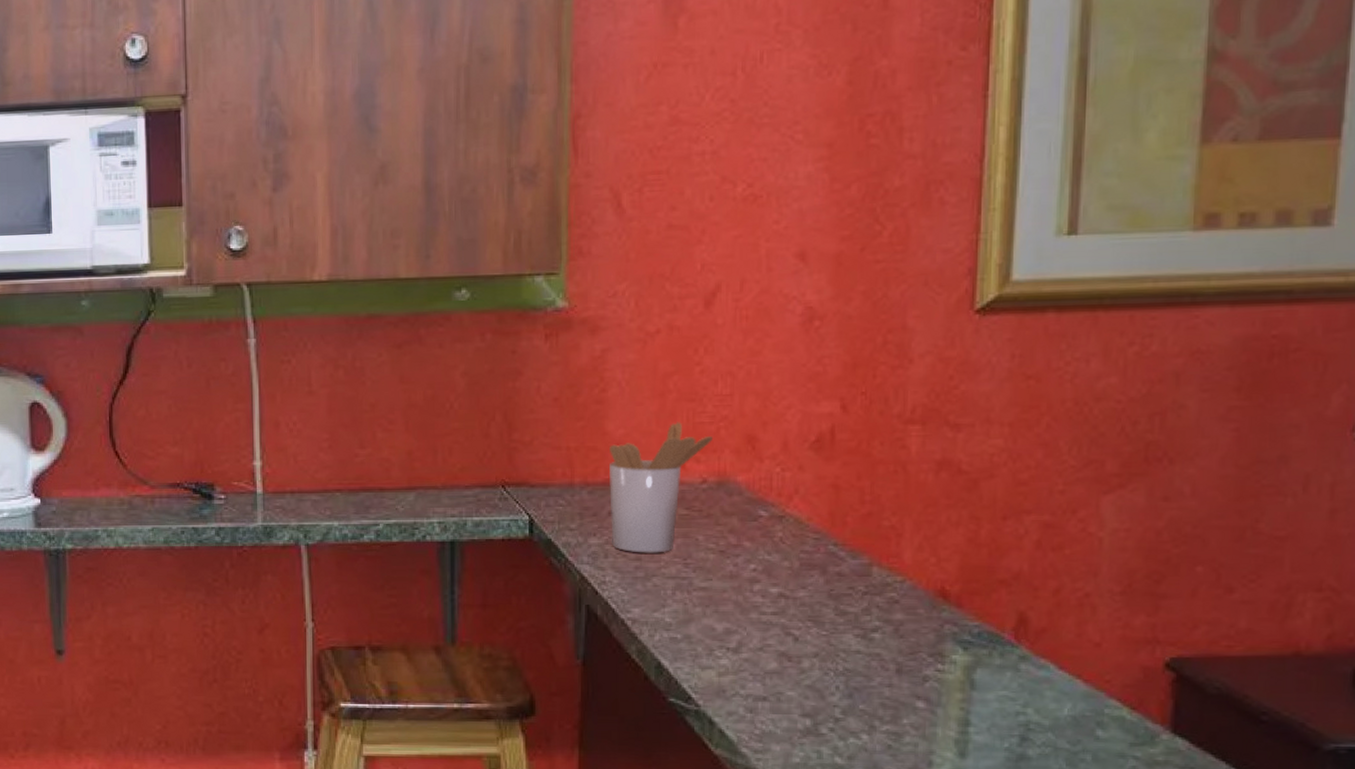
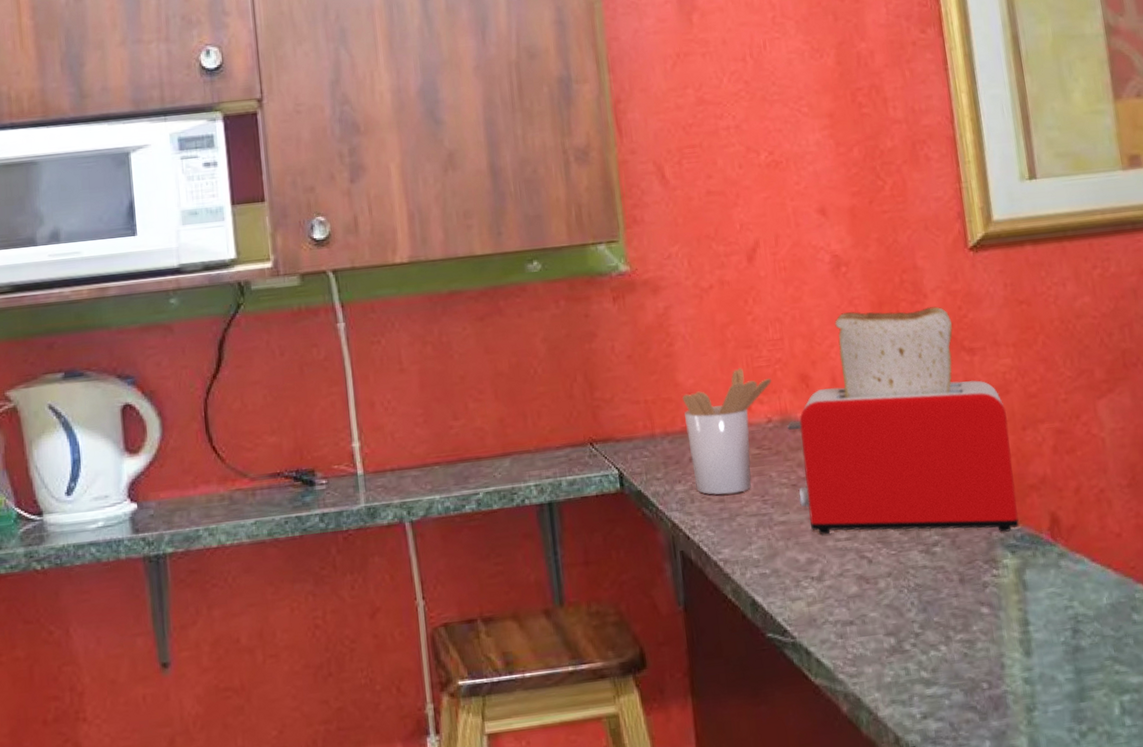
toaster: none [724,372,987,626] -> present [787,306,1019,535]

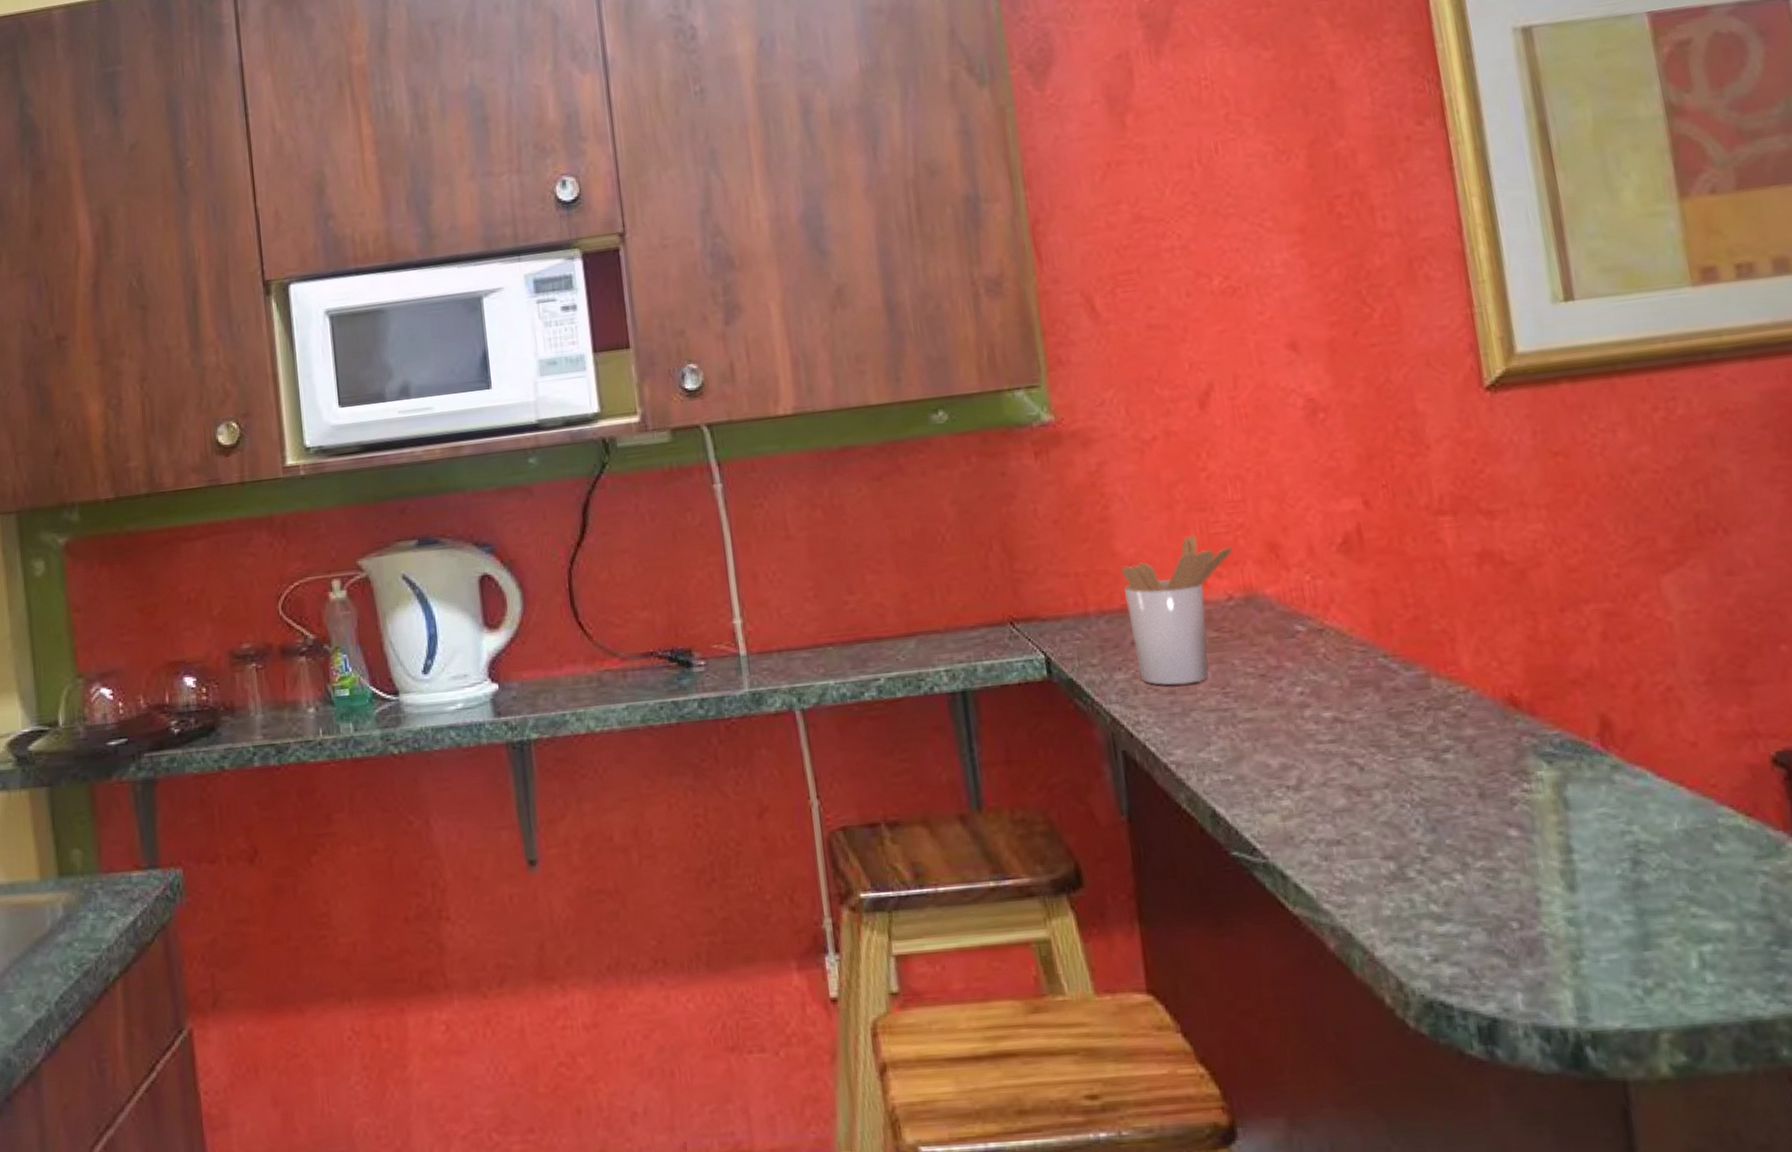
toaster: present [787,306,1019,535] -> none [1253,460,1558,737]

